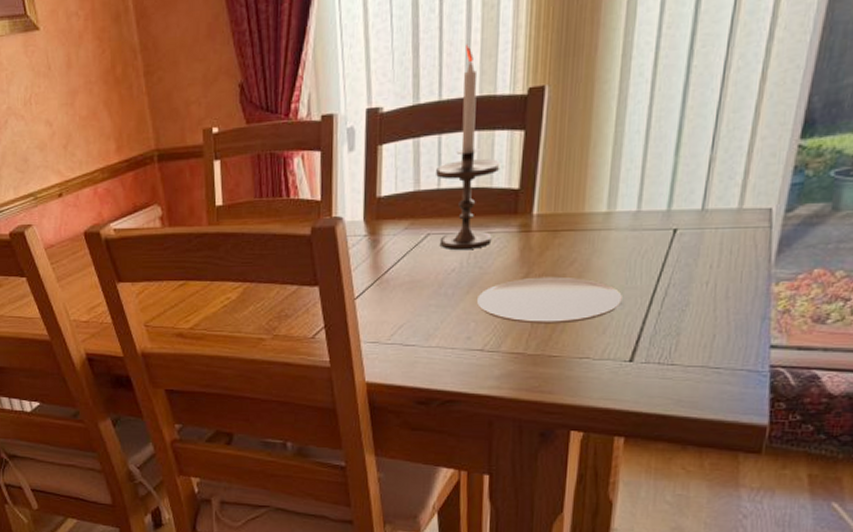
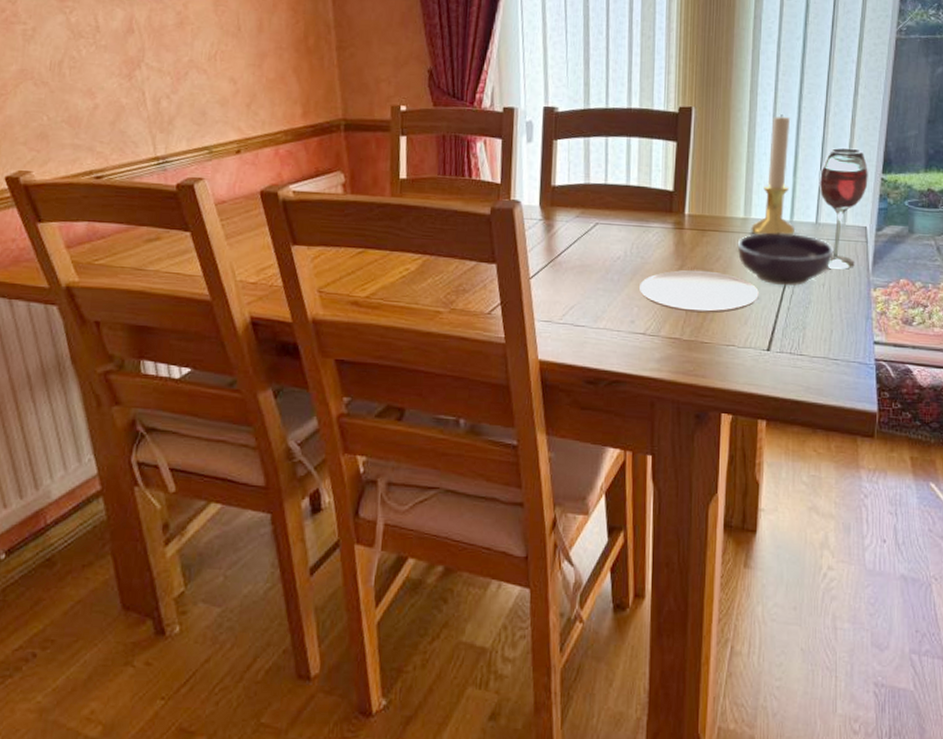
candlestick: present [436,44,501,251] -> none [604,64,658,241]
bowl: none [596,225,724,288] -> present [737,232,834,286]
candle holder: none [615,79,674,232] -> present [751,114,794,236]
wineglass: none [709,110,781,263] -> present [819,147,868,269]

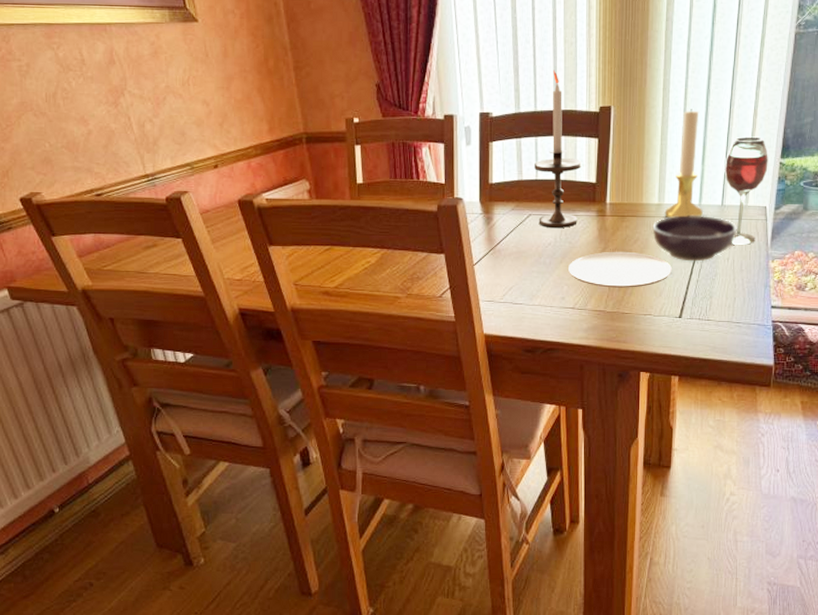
candlestick: none [604,64,658,241] -> present [534,70,582,229]

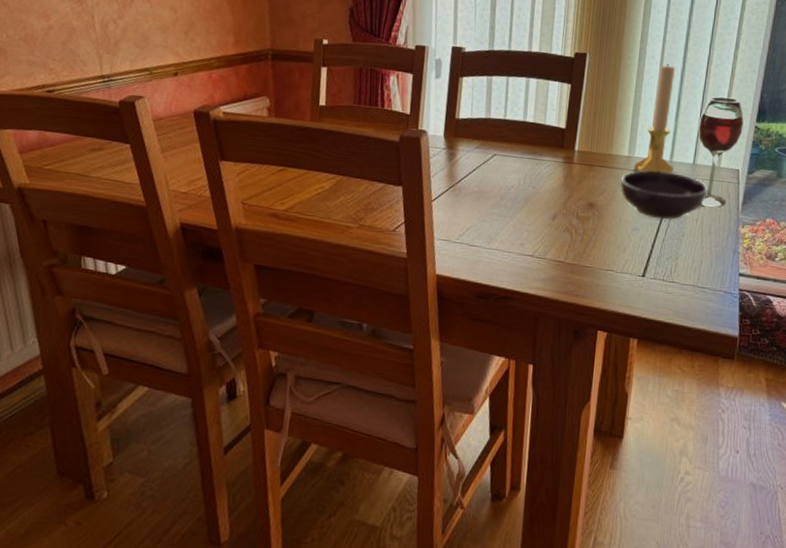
candlestick: present [534,70,582,229] -> none [503,11,553,172]
plate: present [569,251,672,288] -> none [530,200,638,241]

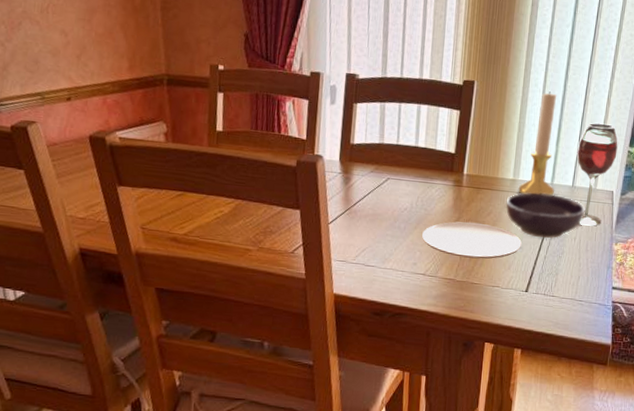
plate: none [530,200,638,241] -> present [422,221,522,259]

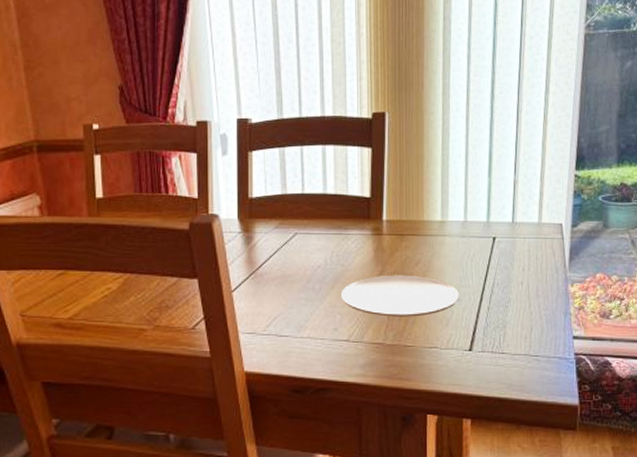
bowl: present [505,192,585,239] -> none [435,234,531,286]
candle holder: present [518,91,556,196] -> none [448,116,492,238]
wineglass: present [576,123,618,226] -> none [513,146,562,267]

